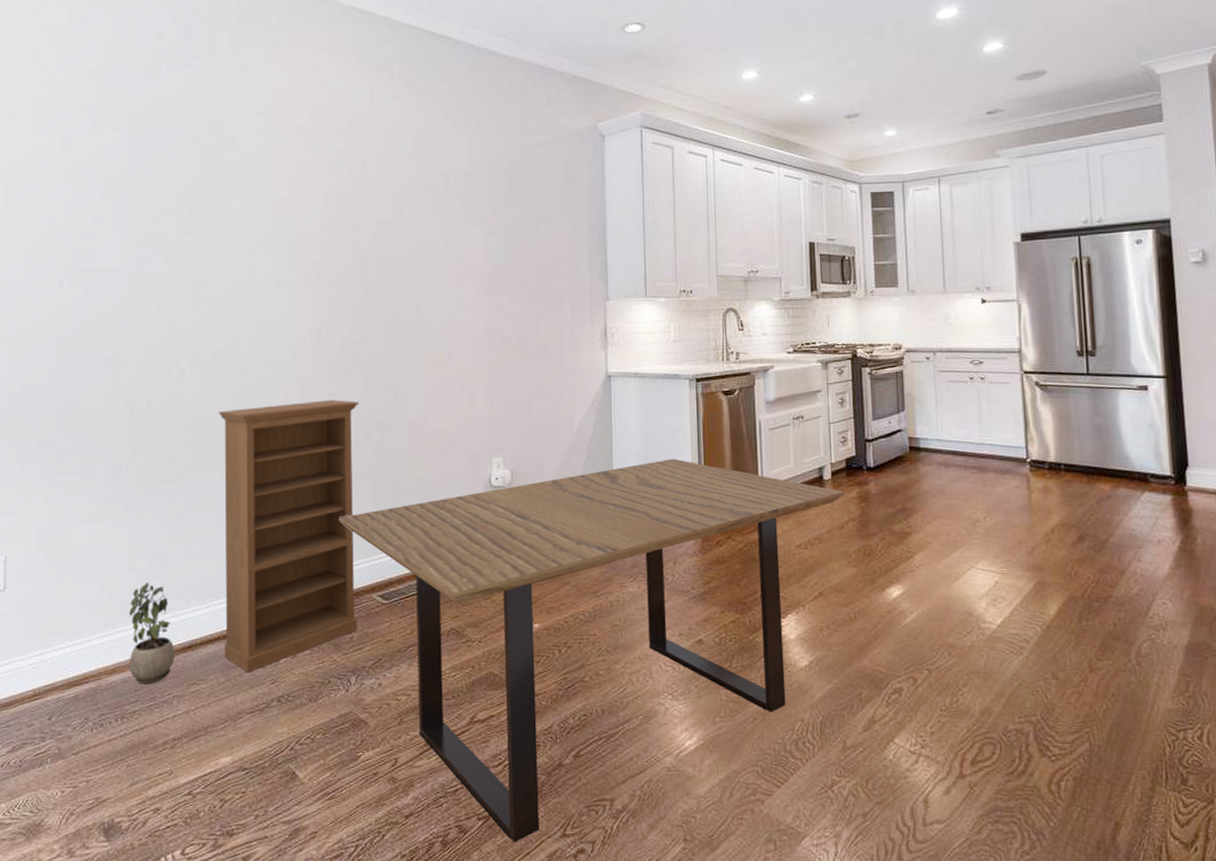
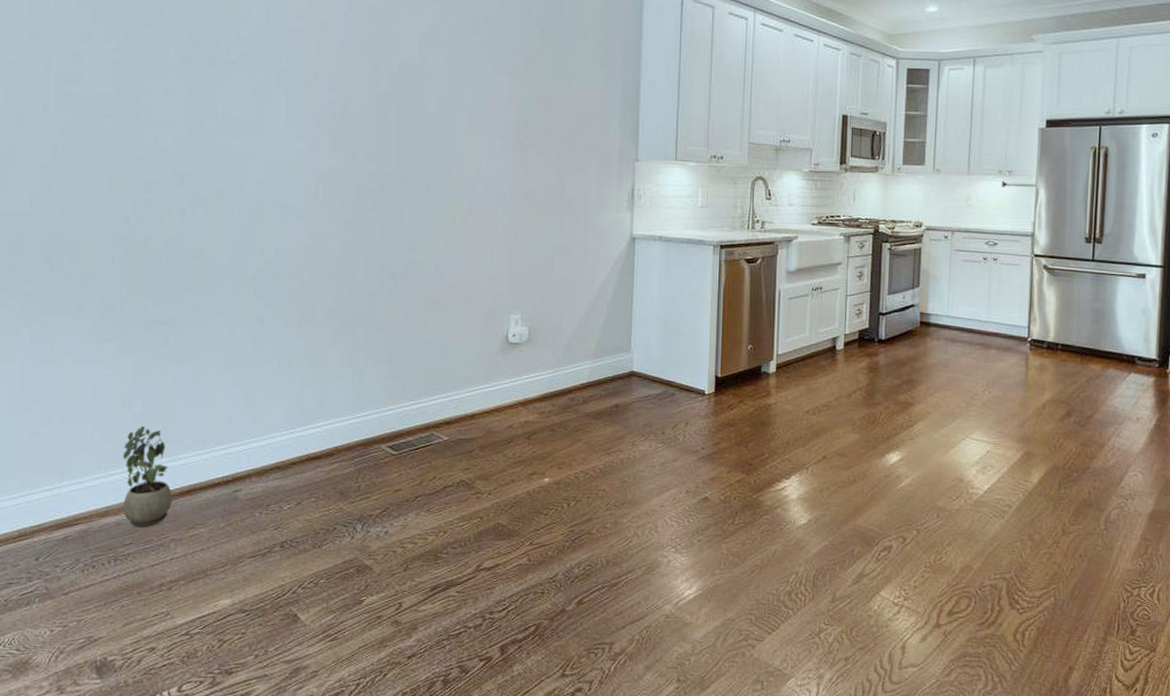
bookshelf: present [218,400,359,673] -> none [222,248,374,518]
dining table: present [340,458,845,842] -> none [350,323,855,682]

